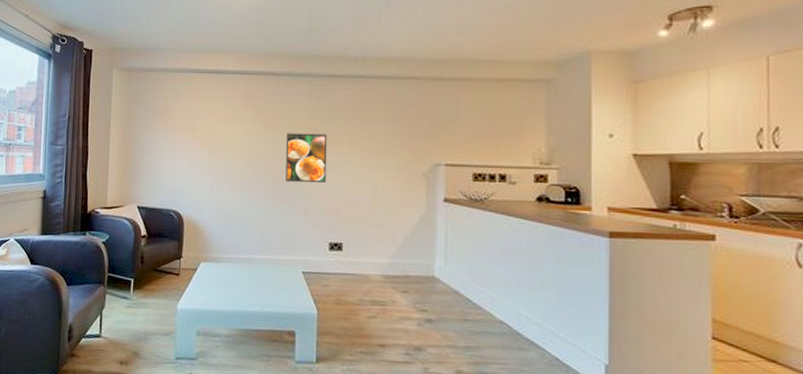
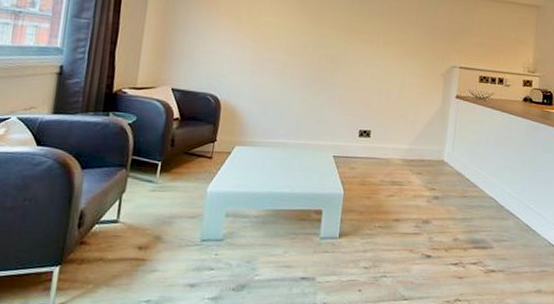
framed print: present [285,133,328,183] -> none [324,28,366,76]

